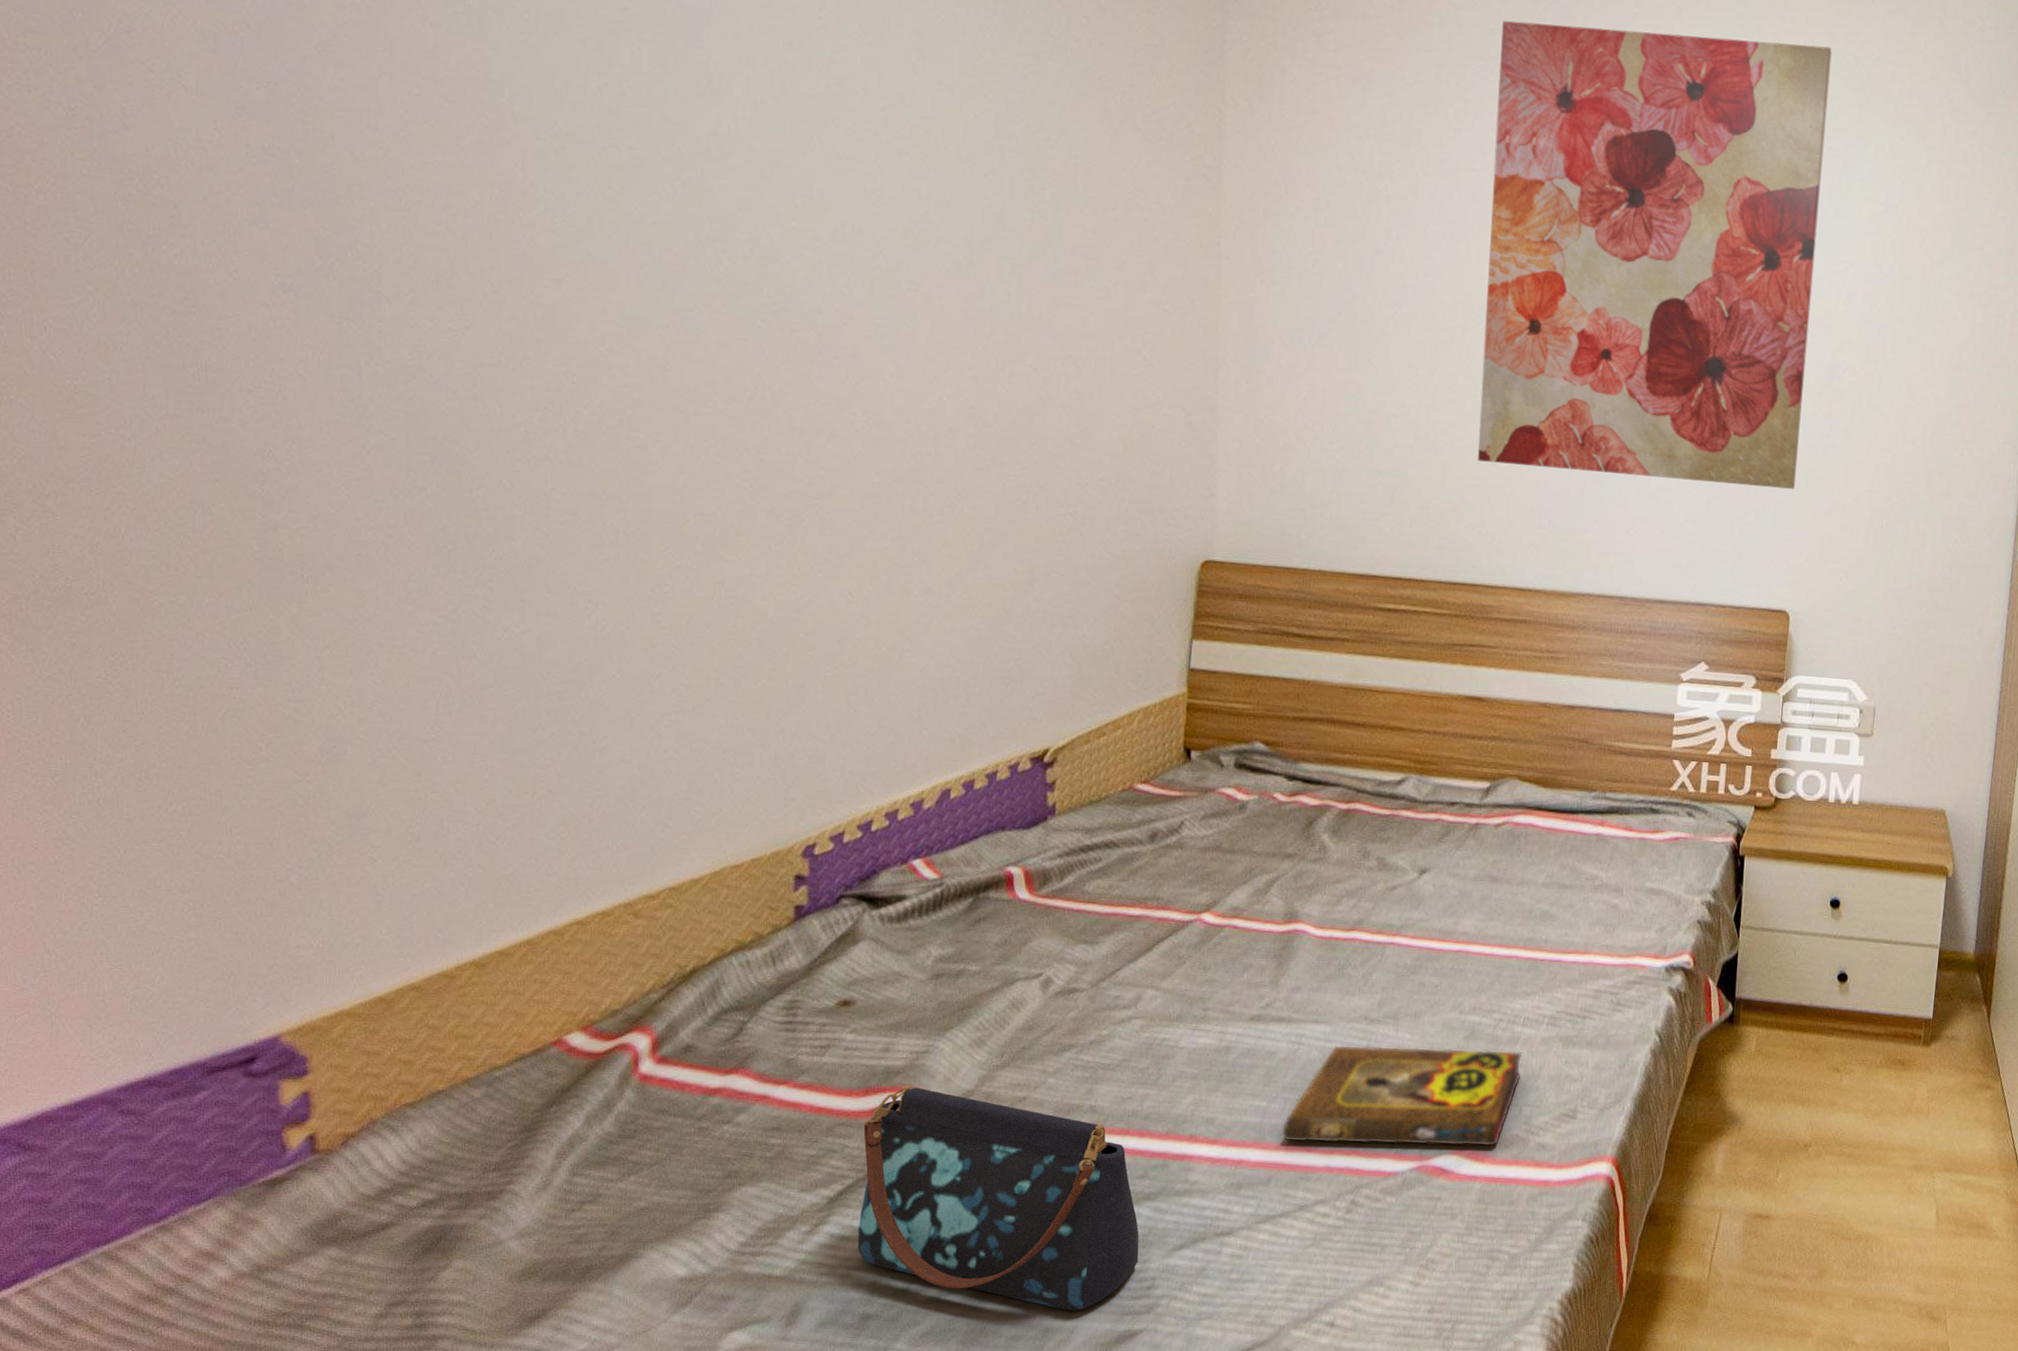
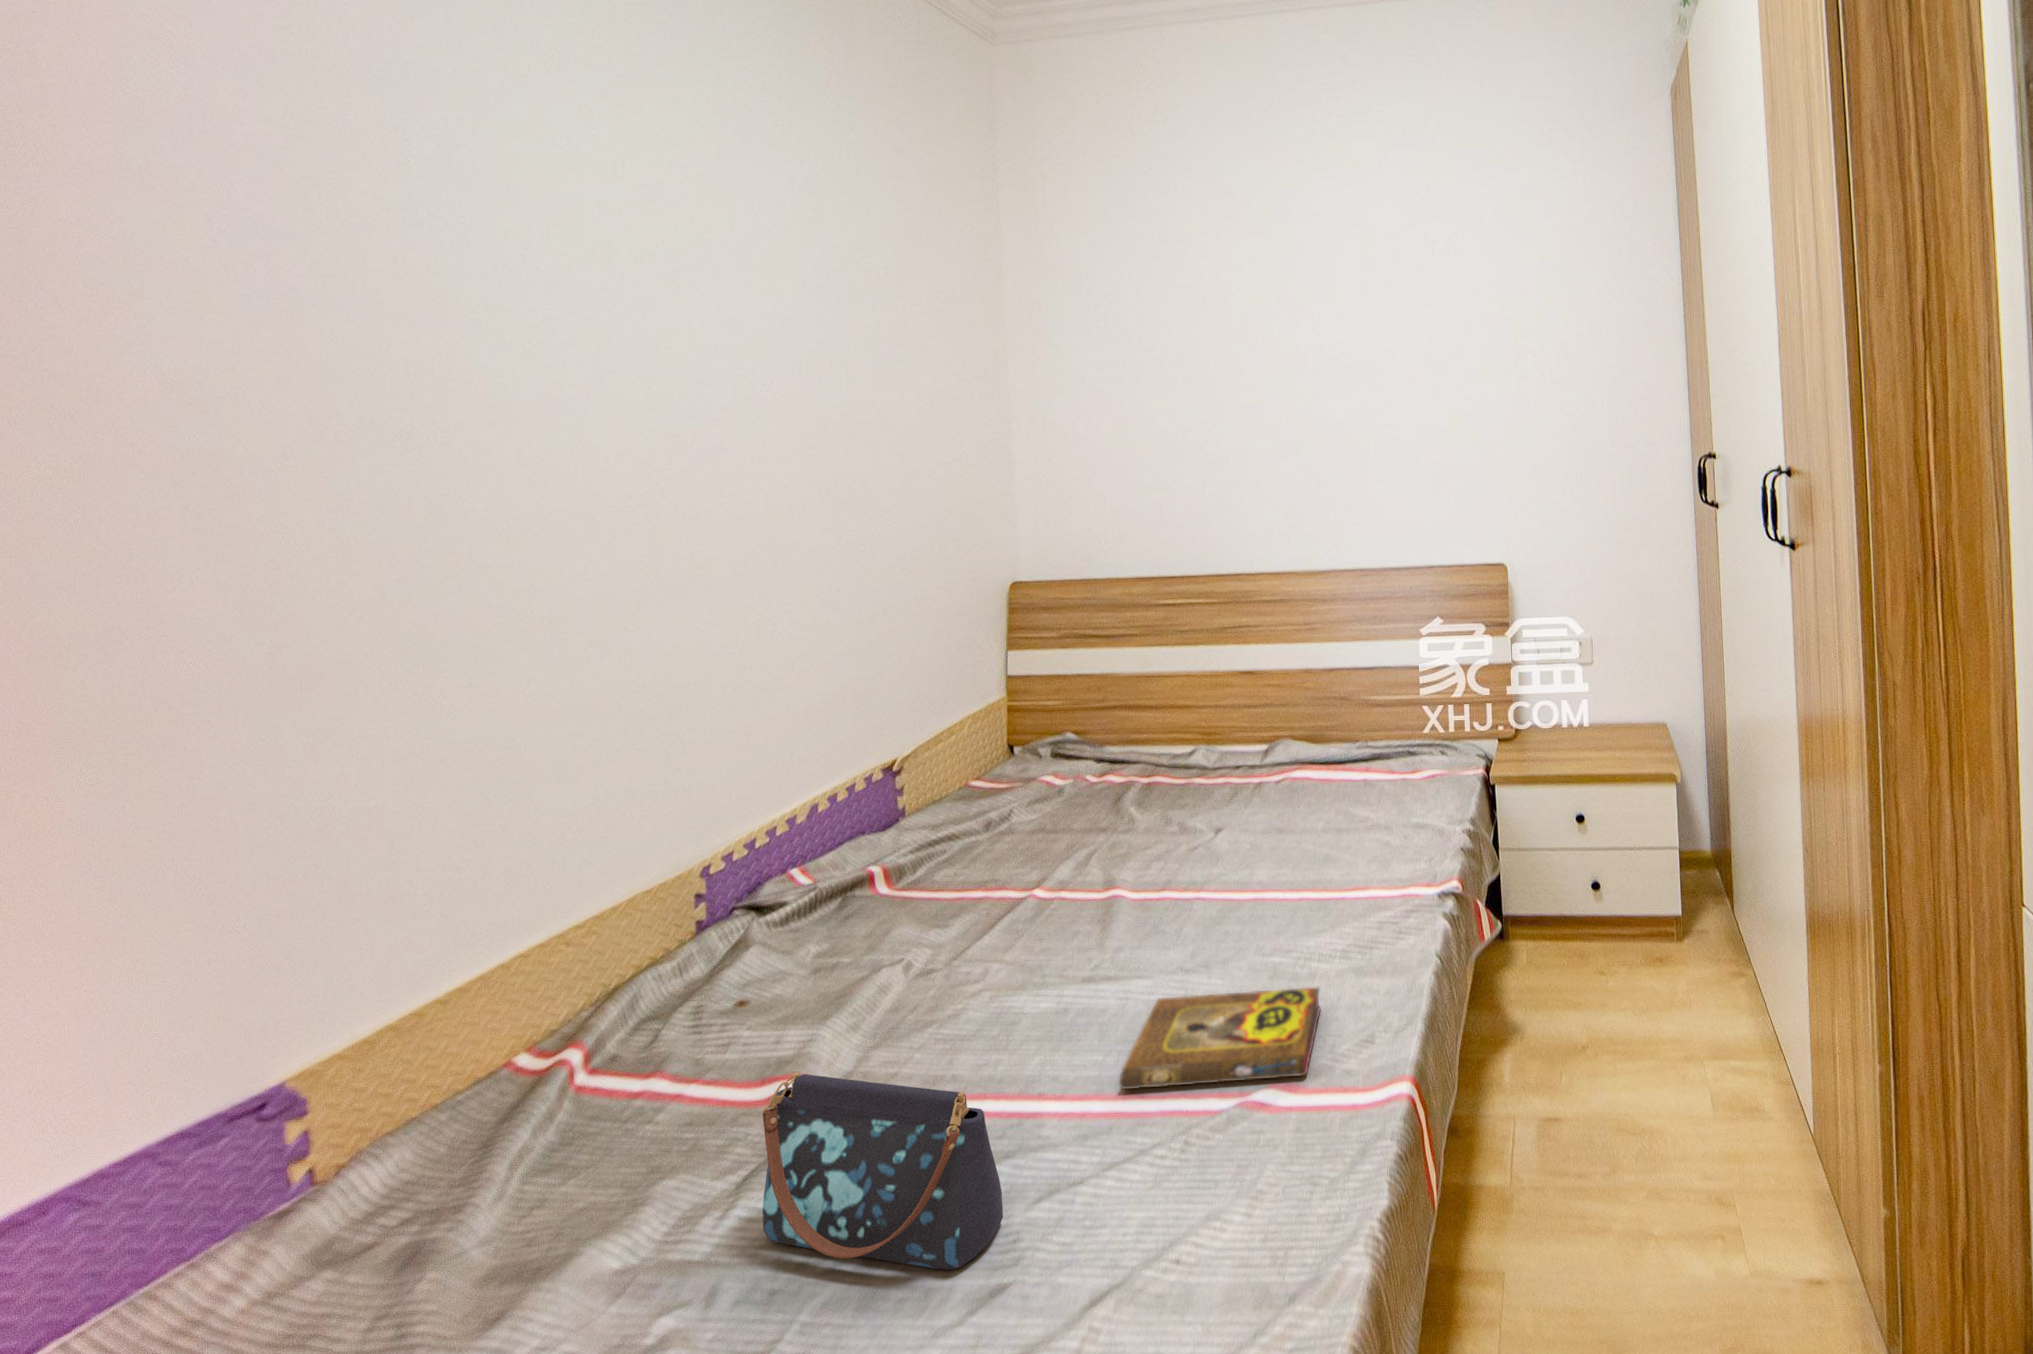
wall art: present [1478,20,1832,489] -> none [1214,93,1498,469]

